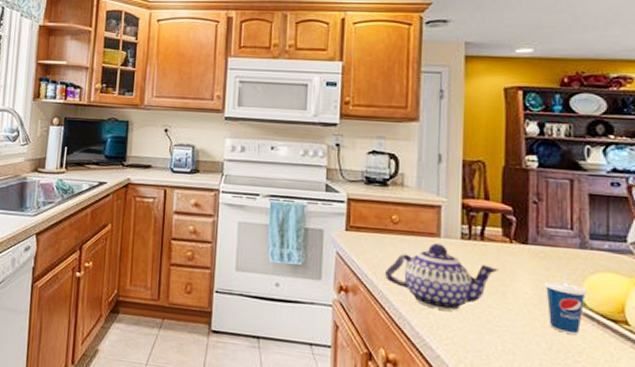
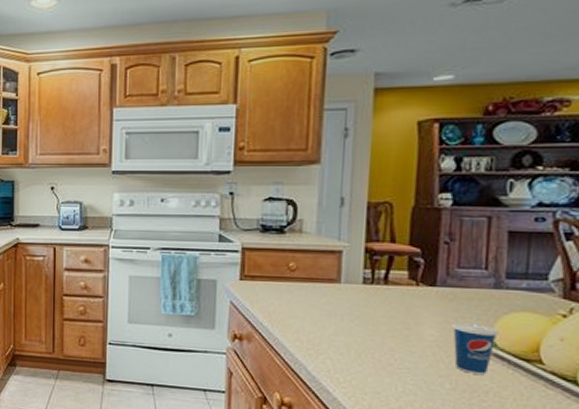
teapot: present [384,243,499,311] -> none [280,289,403,355]

